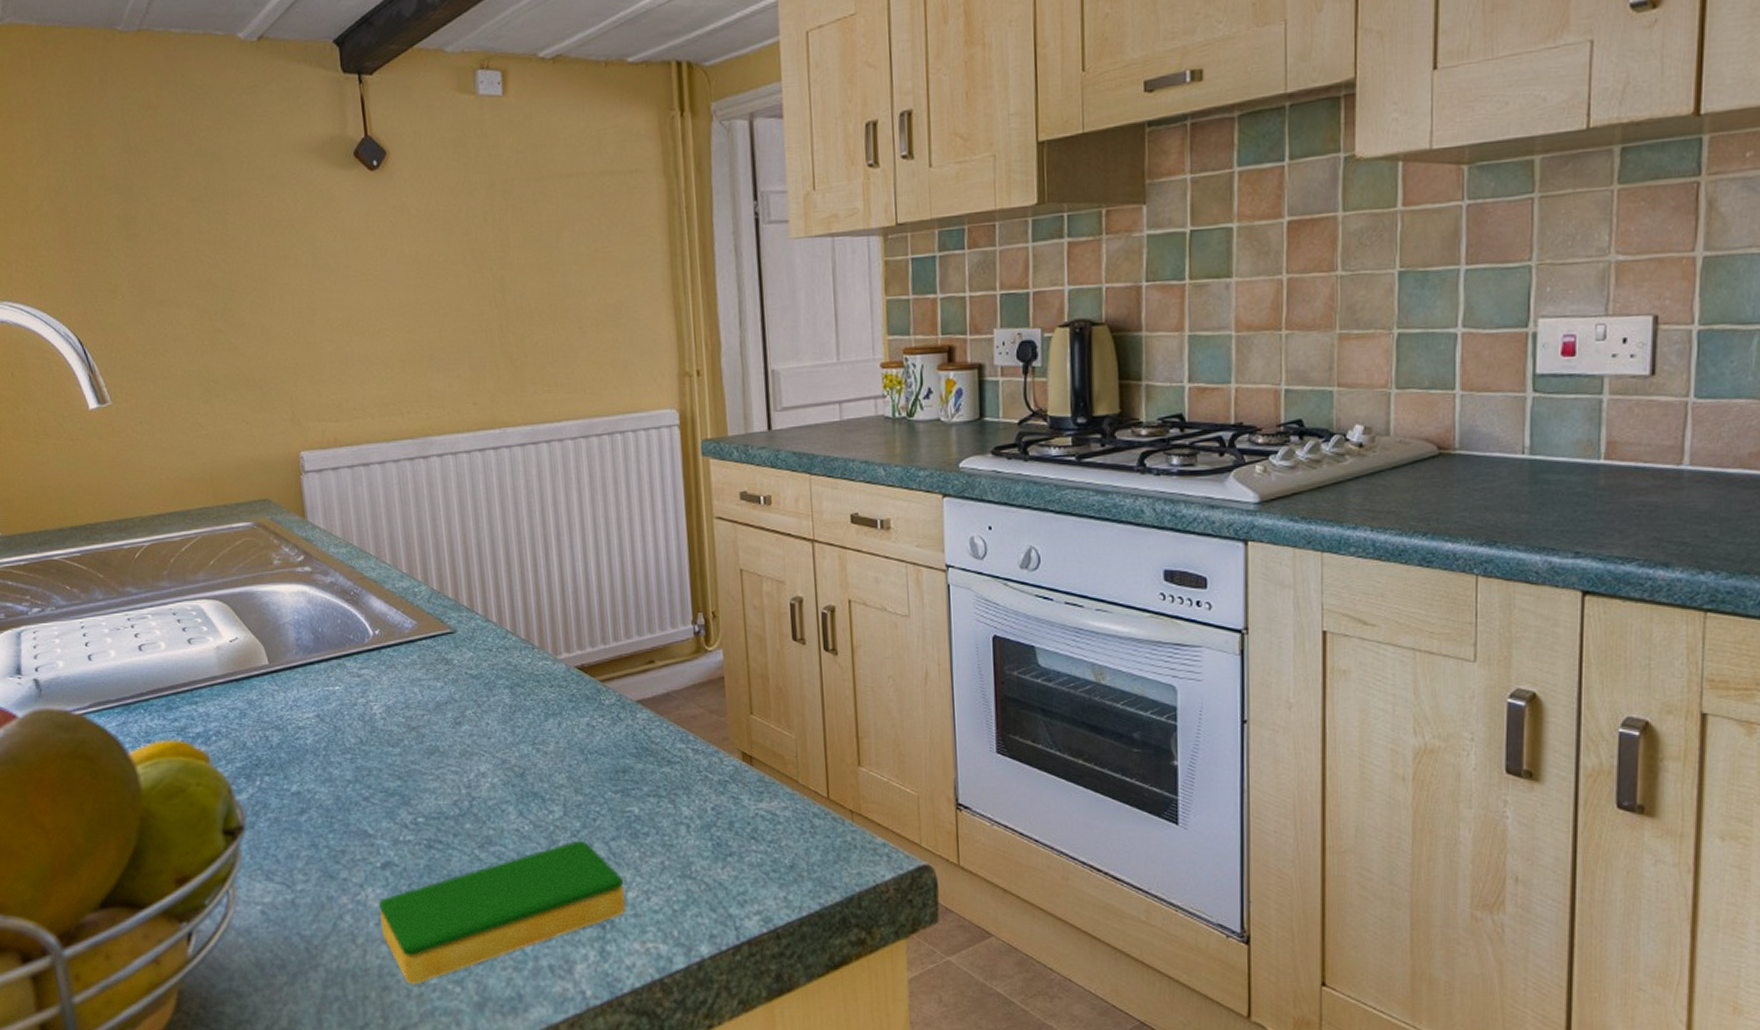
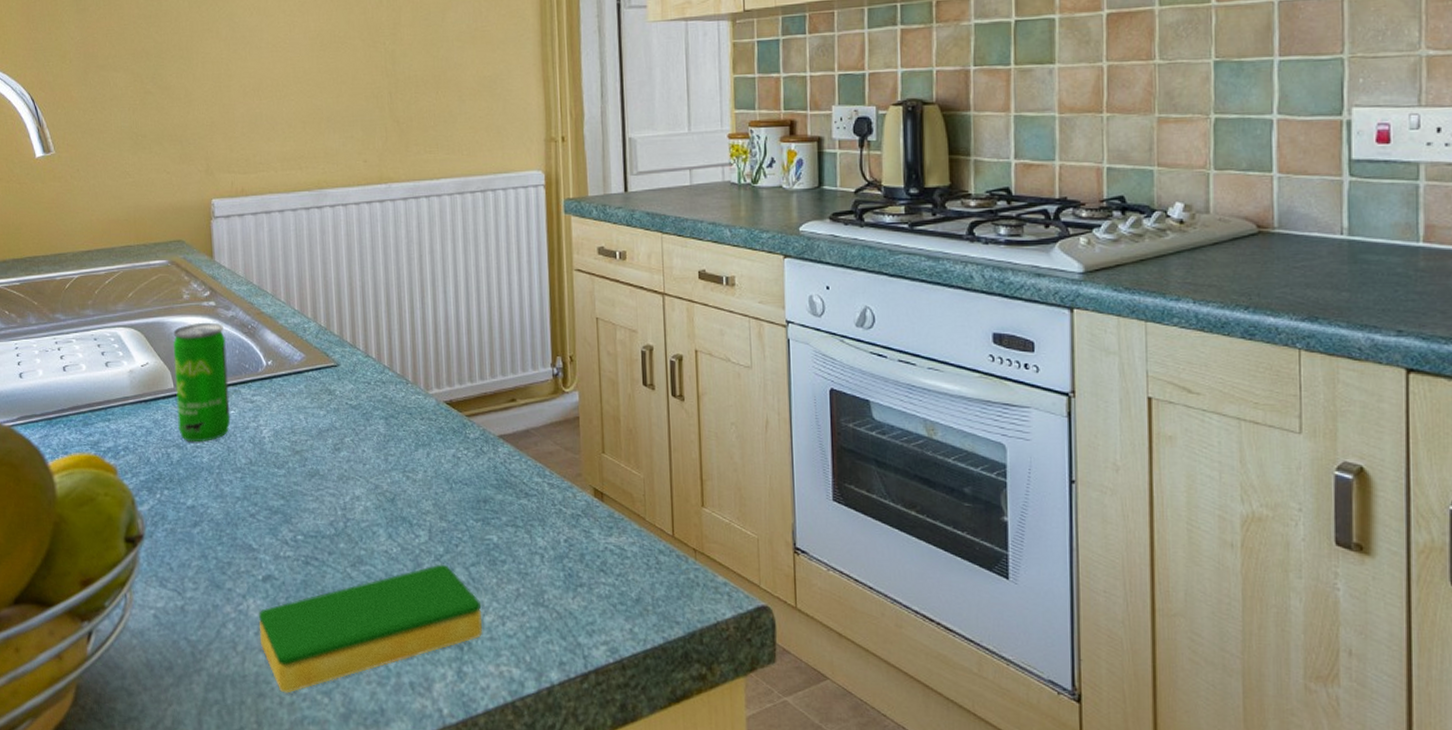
beverage can: none [264,590,336,723] -> present [173,322,231,443]

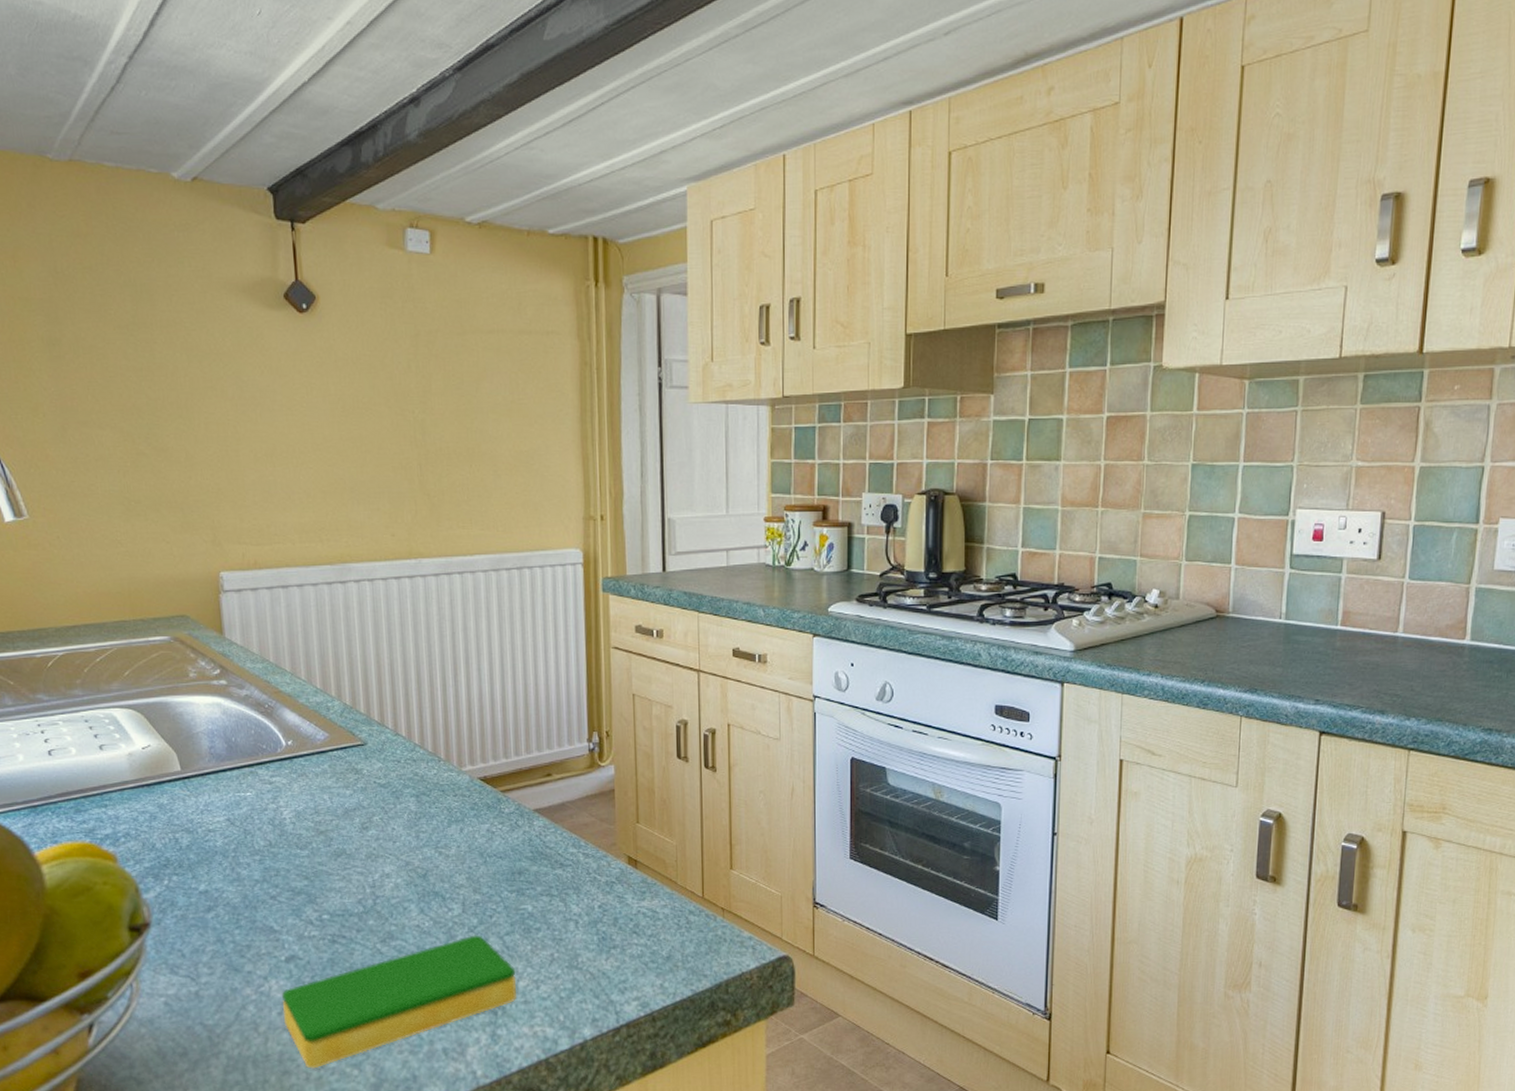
beverage can: present [173,322,231,443] -> none [178,702,247,826]

